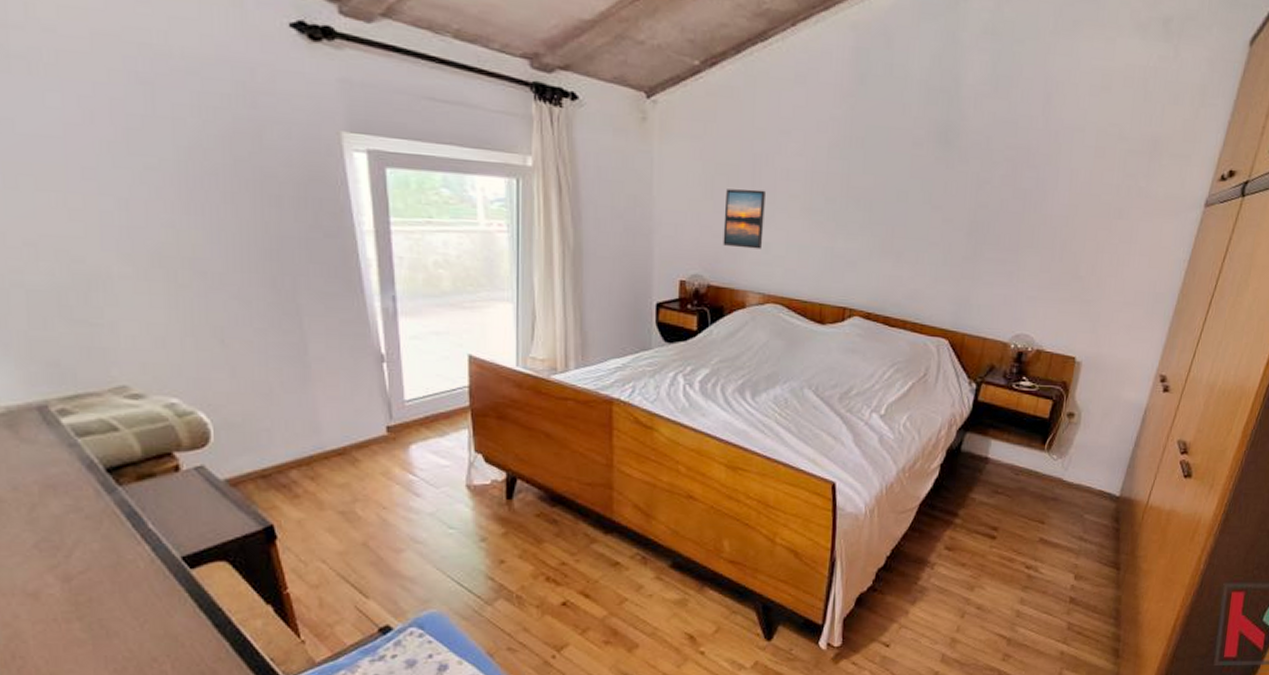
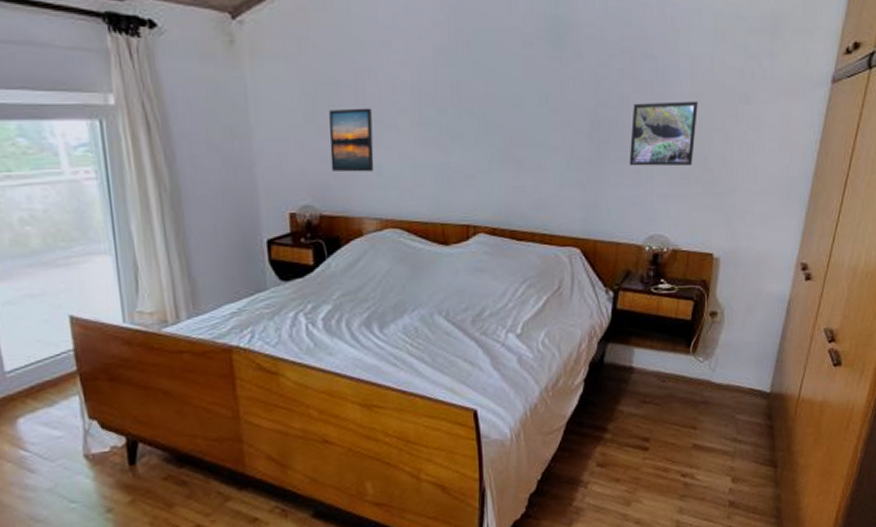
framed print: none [1002,208,1074,273] -> present [629,101,698,166]

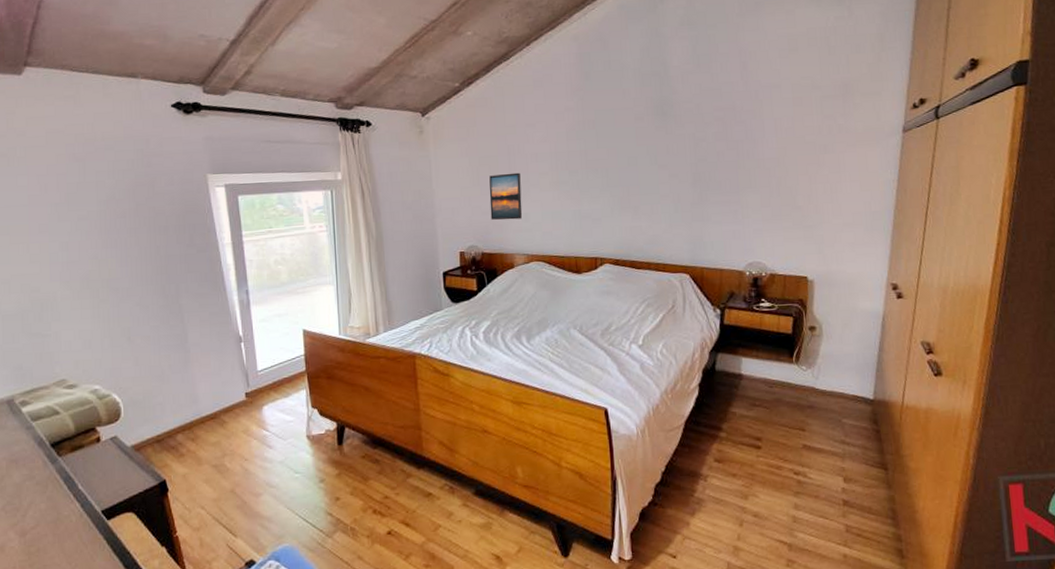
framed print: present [629,101,698,166] -> none [727,153,784,207]

